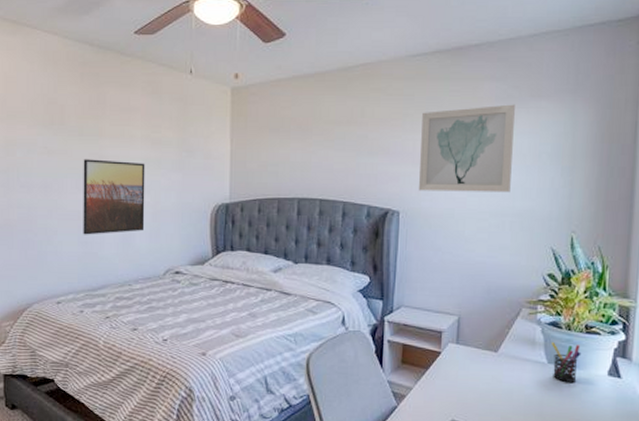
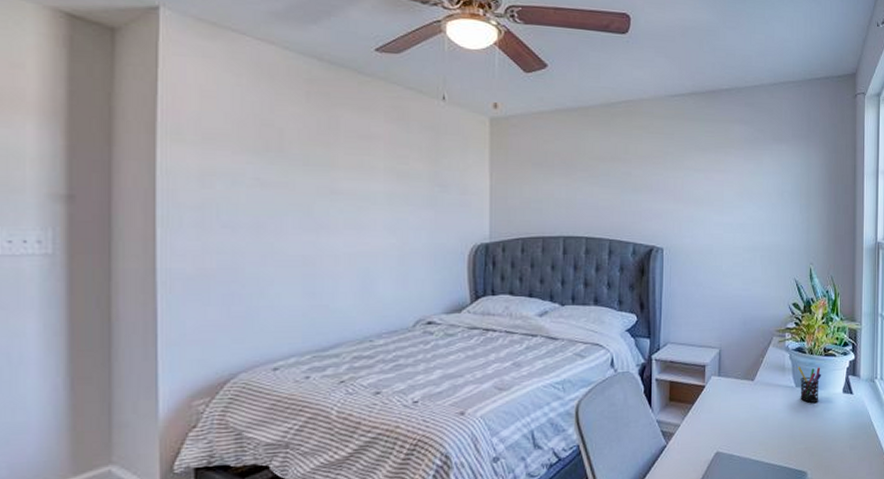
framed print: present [83,159,145,235] -> none [309,193,390,284]
wall art: present [419,104,515,193] -> none [681,146,761,229]

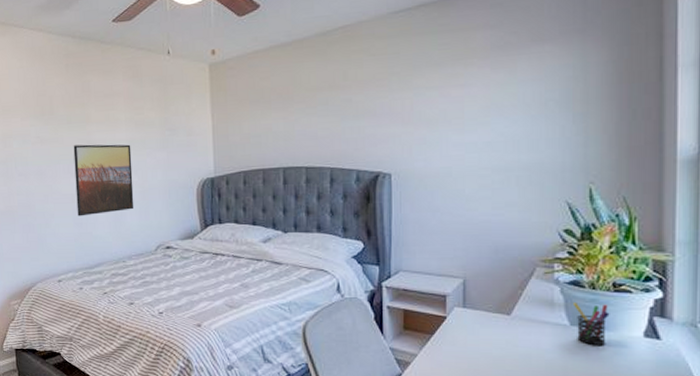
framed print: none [309,193,390,284] -> present [73,144,134,217]

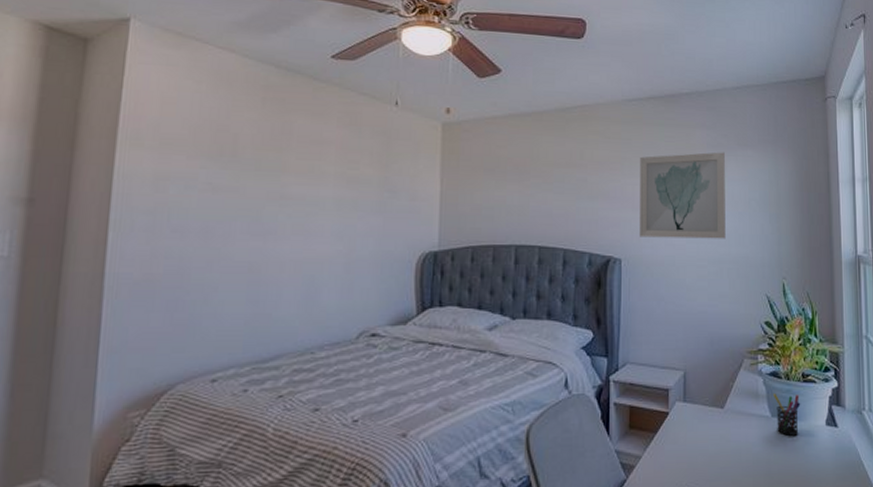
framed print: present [73,144,134,217] -> none [253,198,339,292]
wall art: none [410,51,514,151] -> present [640,152,726,239]

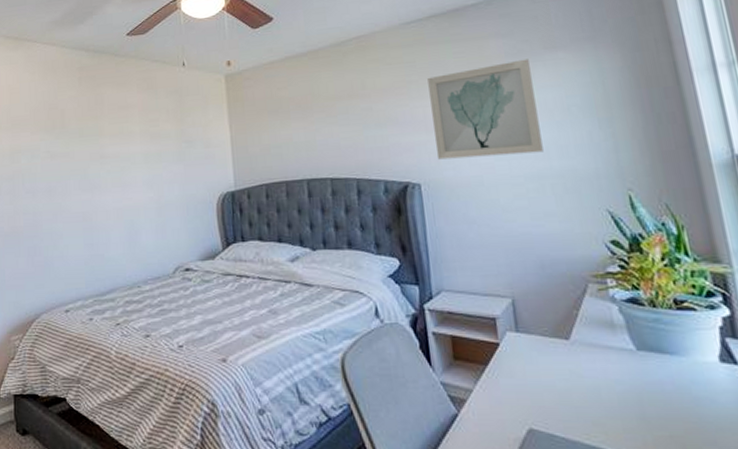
pen holder: present [774,394,801,436] -> none [636,323,680,373]

